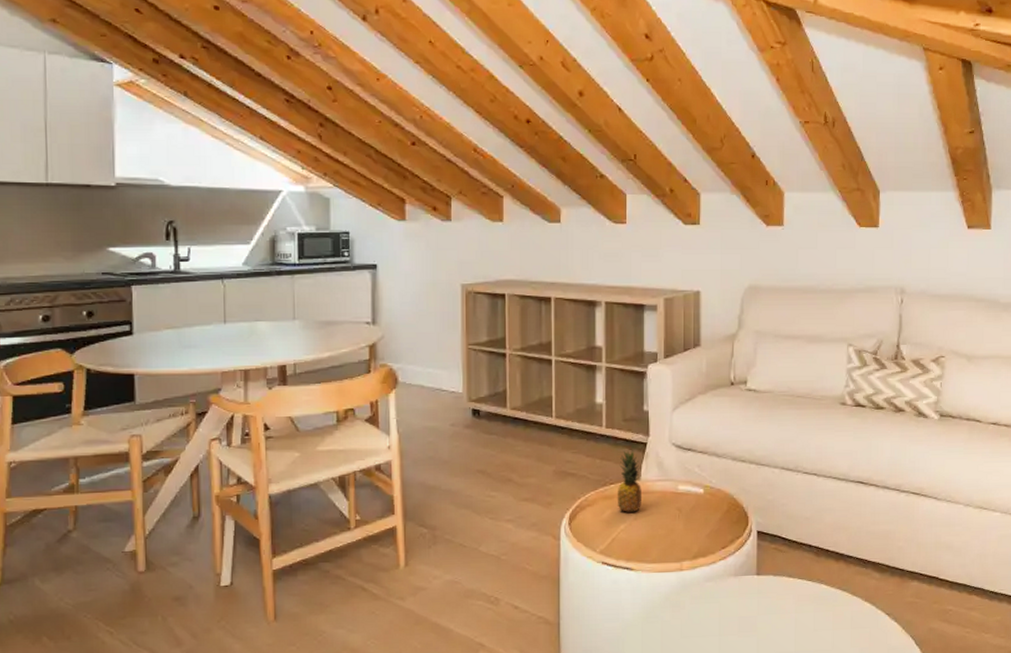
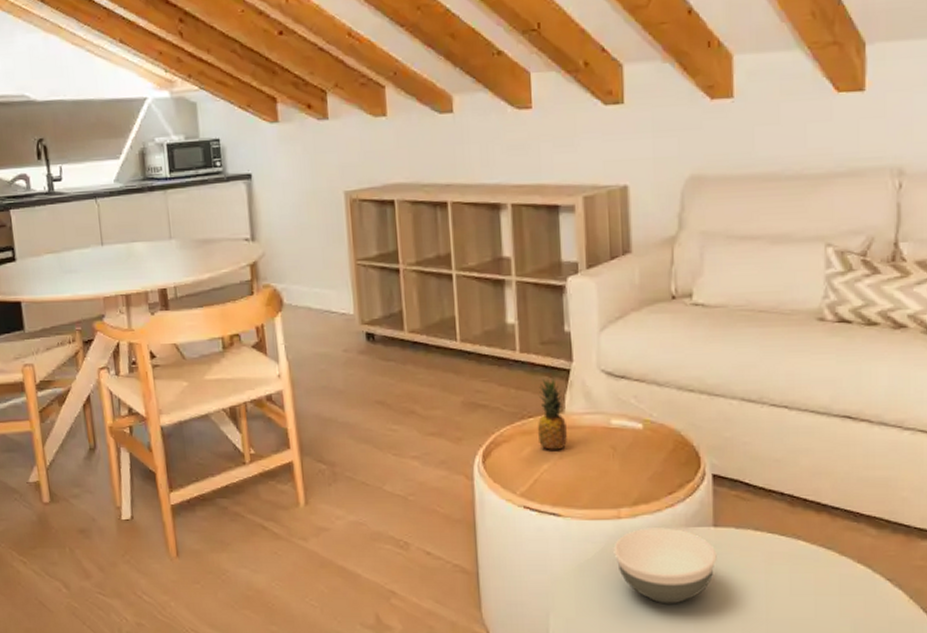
bowl: none [675,577,758,644] -> present [613,527,717,604]

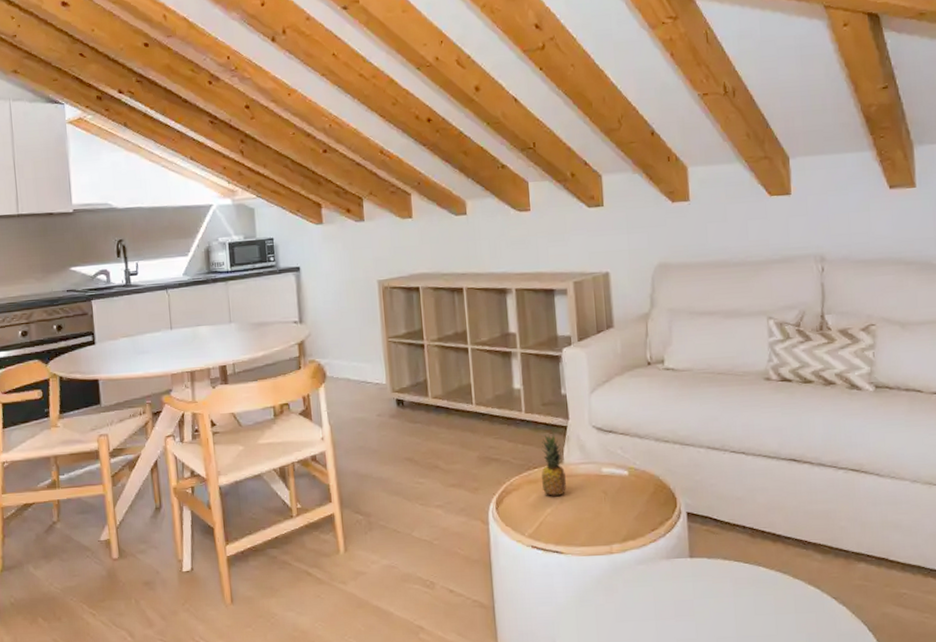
bowl: present [613,527,717,604] -> none [607,560,694,628]

